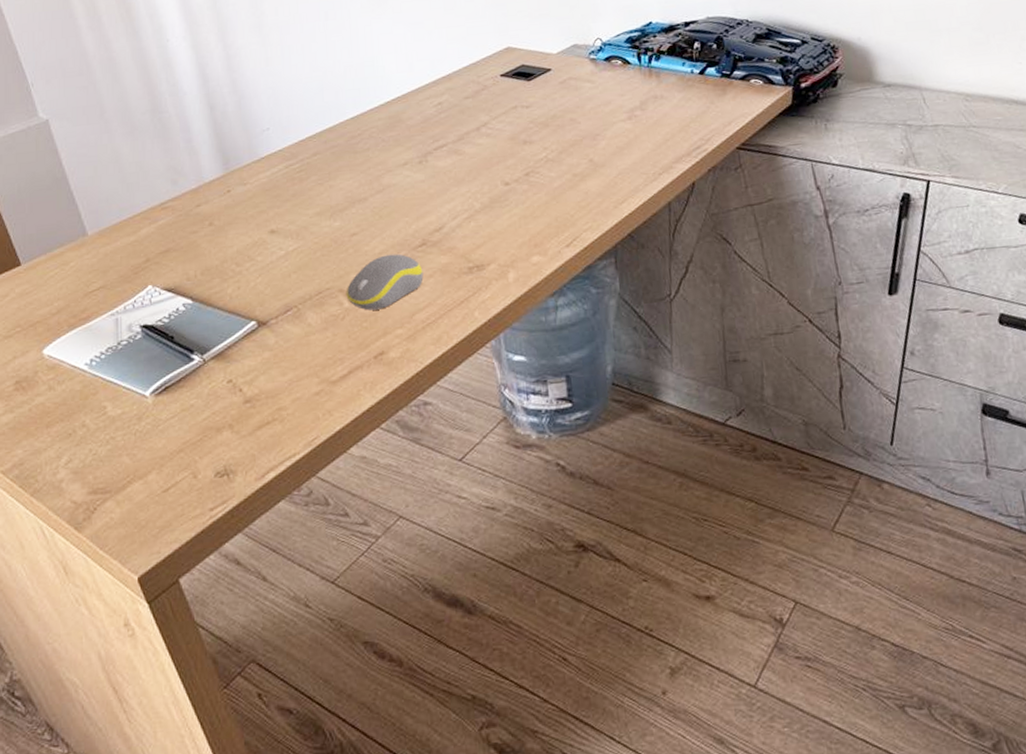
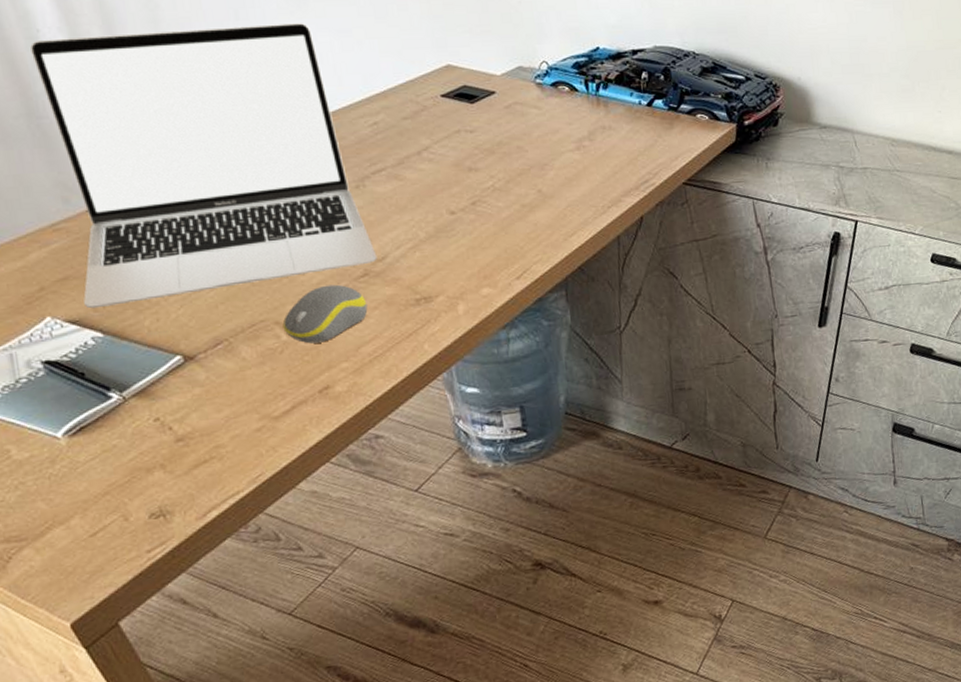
laptop: none [161,19,435,278] -> present [30,23,377,309]

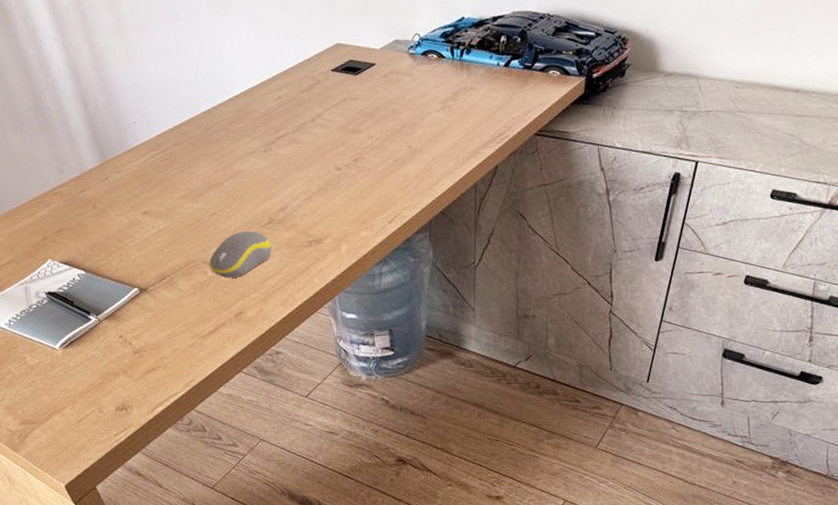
laptop: present [30,23,377,309] -> none [37,18,280,253]

